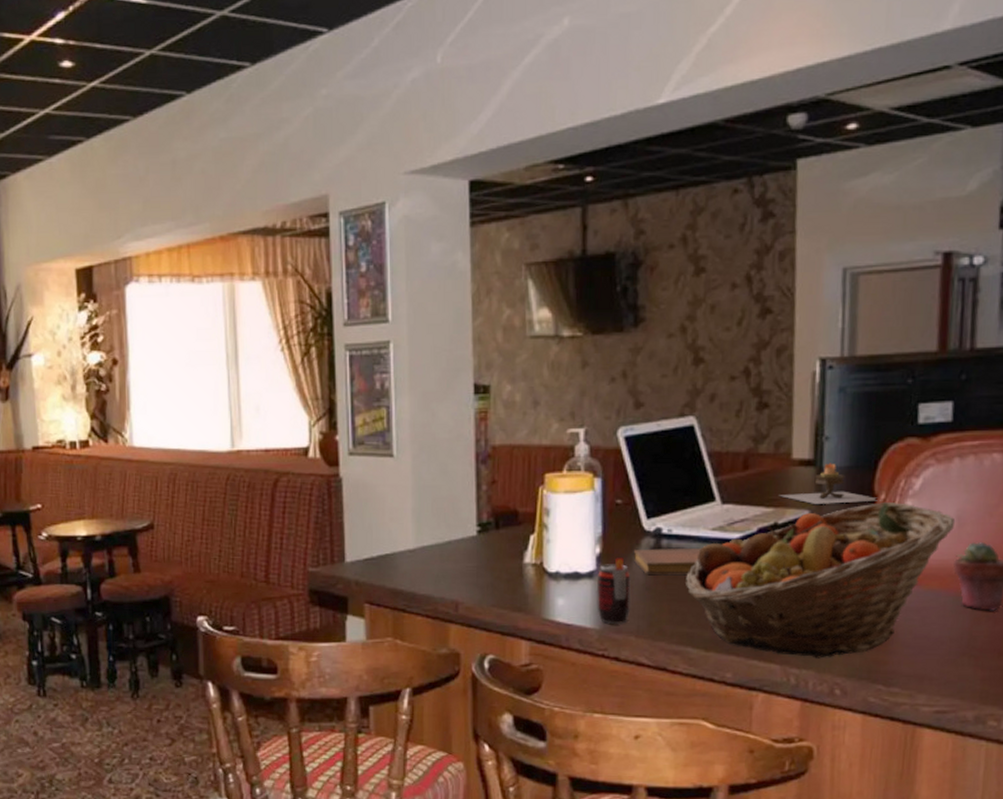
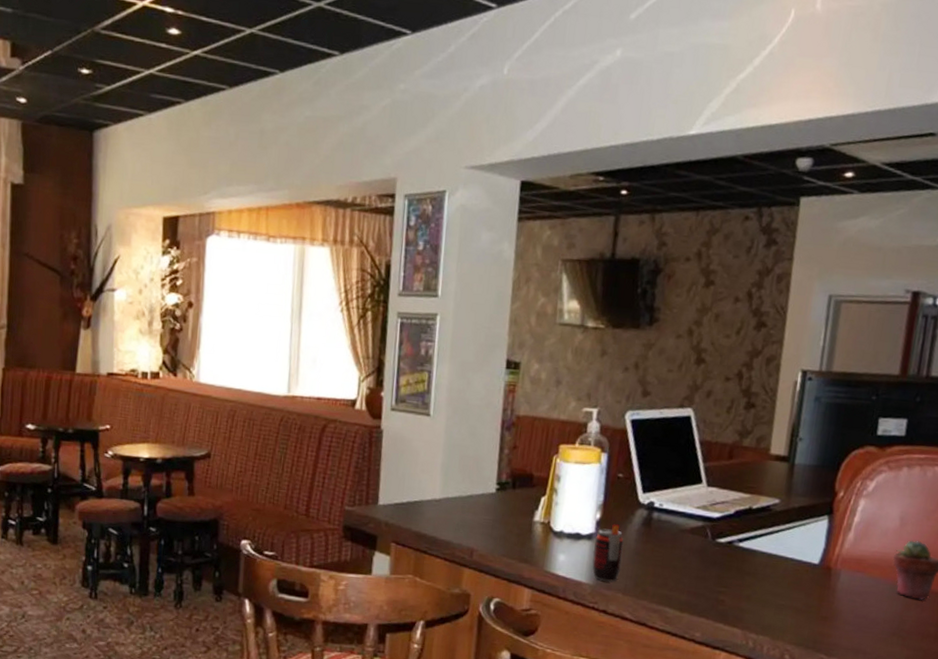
notebook: present [633,549,701,576] -> none [627,519,686,544]
fruit basket: present [686,501,956,659] -> none [670,498,899,627]
candle: present [779,463,882,504] -> none [756,460,841,498]

